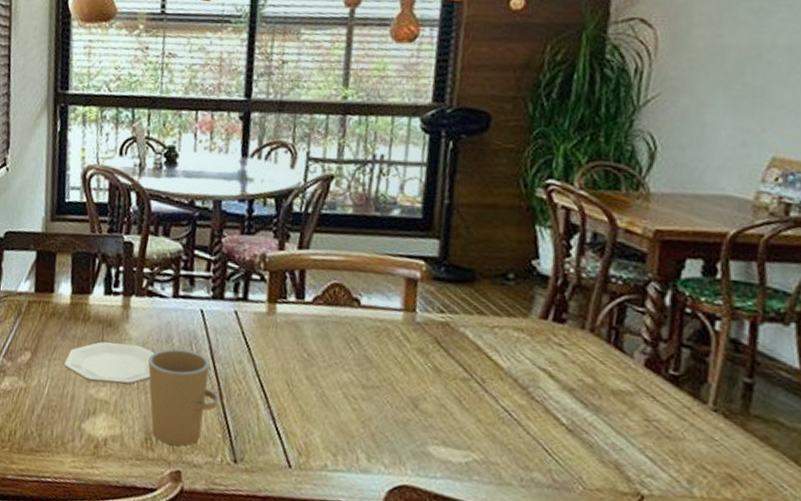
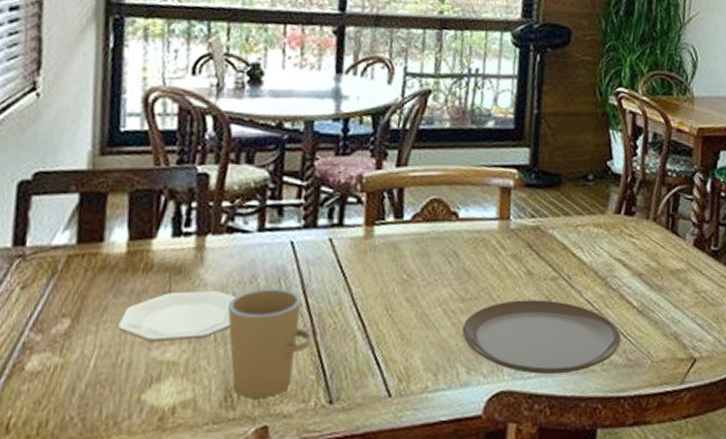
plate: none [363,395,546,482] -> present [462,300,621,375]

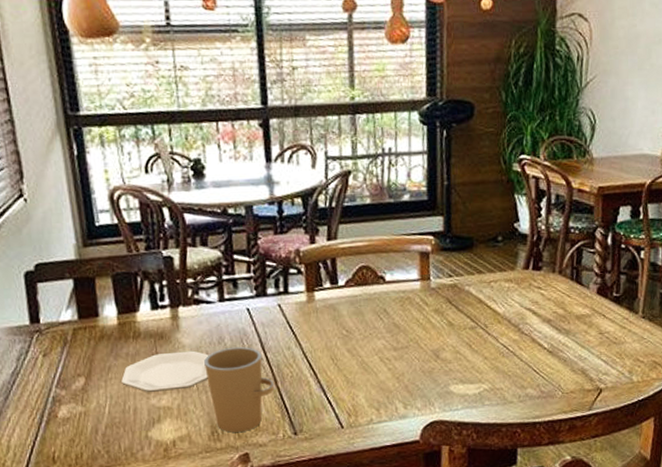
plate: present [462,300,621,375] -> none [397,346,535,407]

